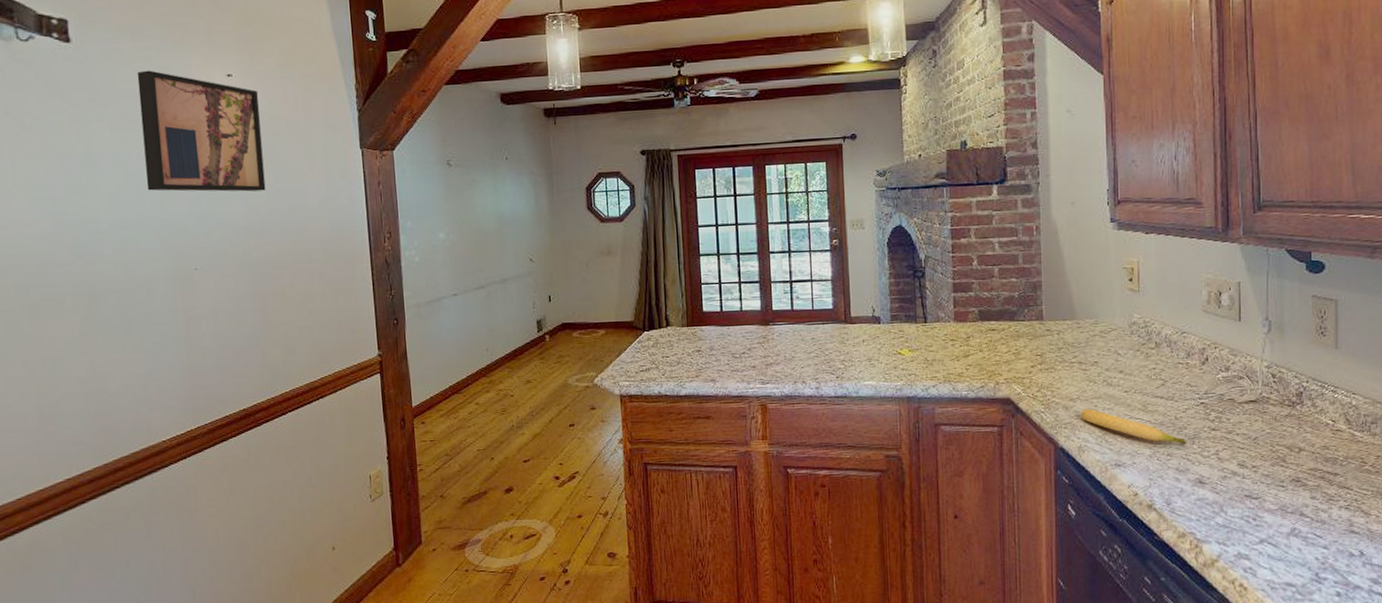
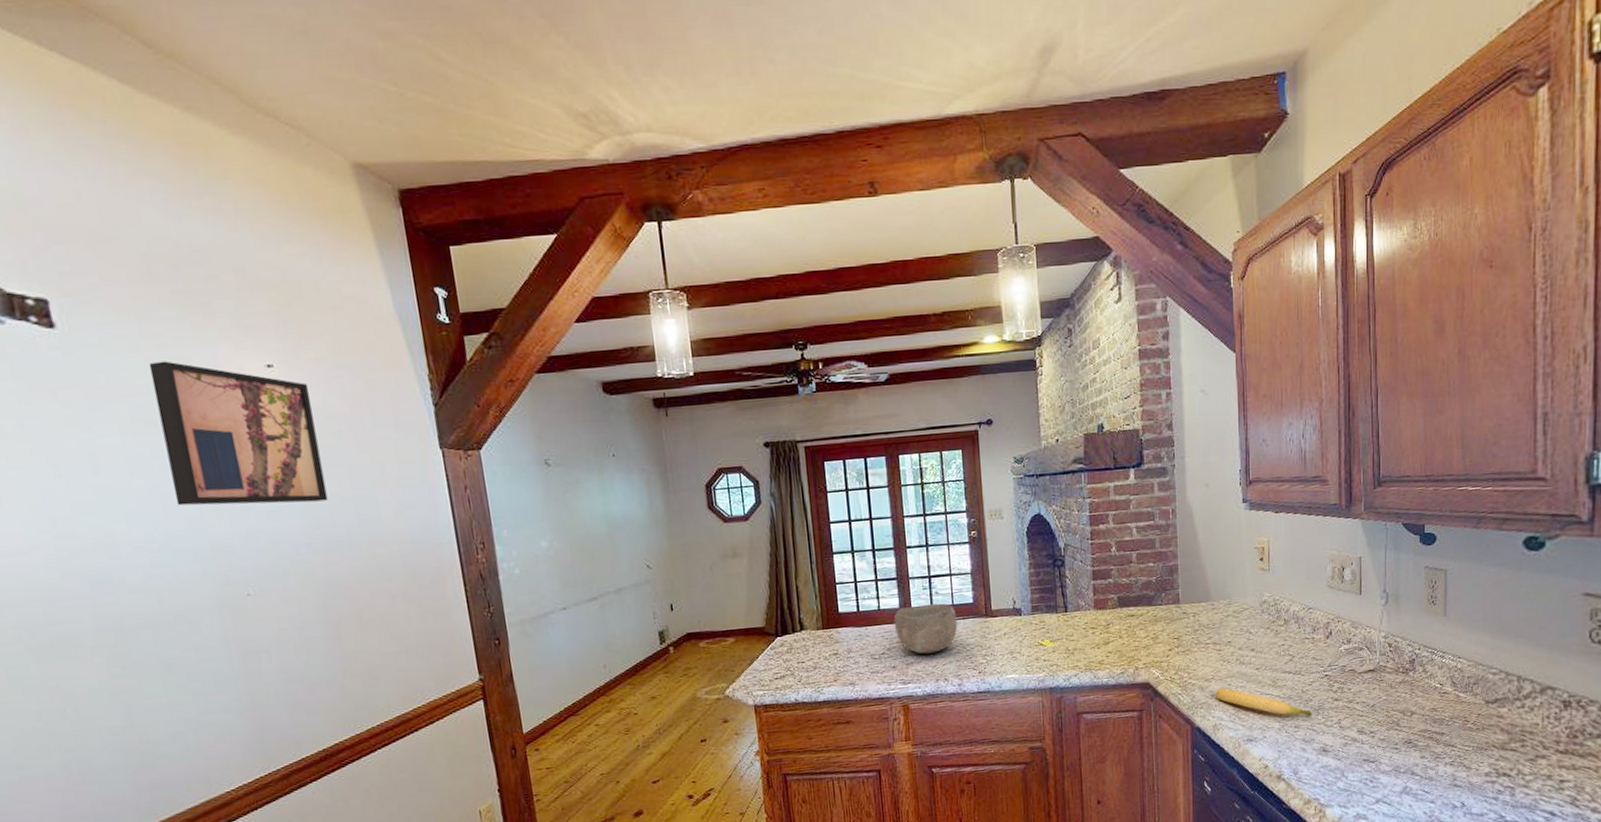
bowl: none [755,307,817,356] -> present [893,603,958,654]

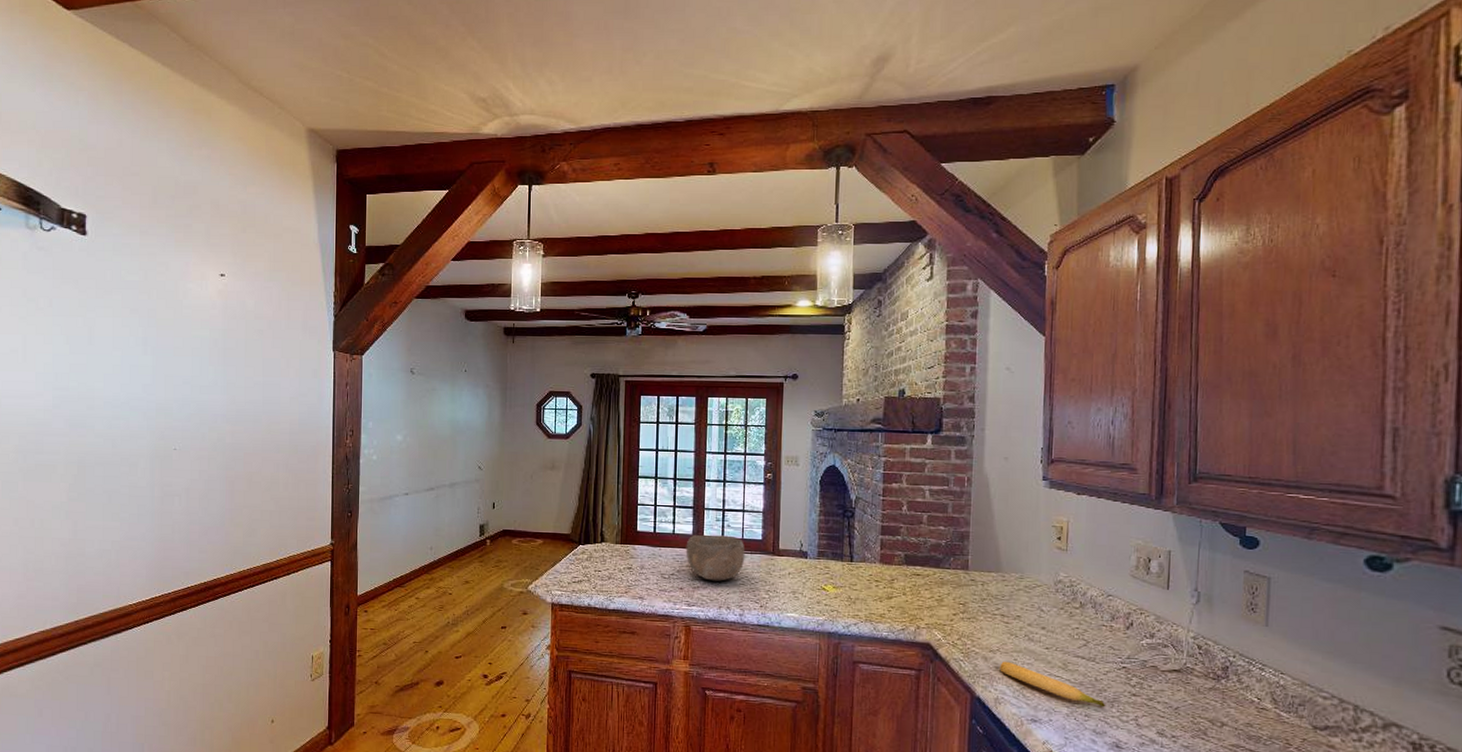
wall art: present [148,361,328,506] -> none [139,265,247,383]

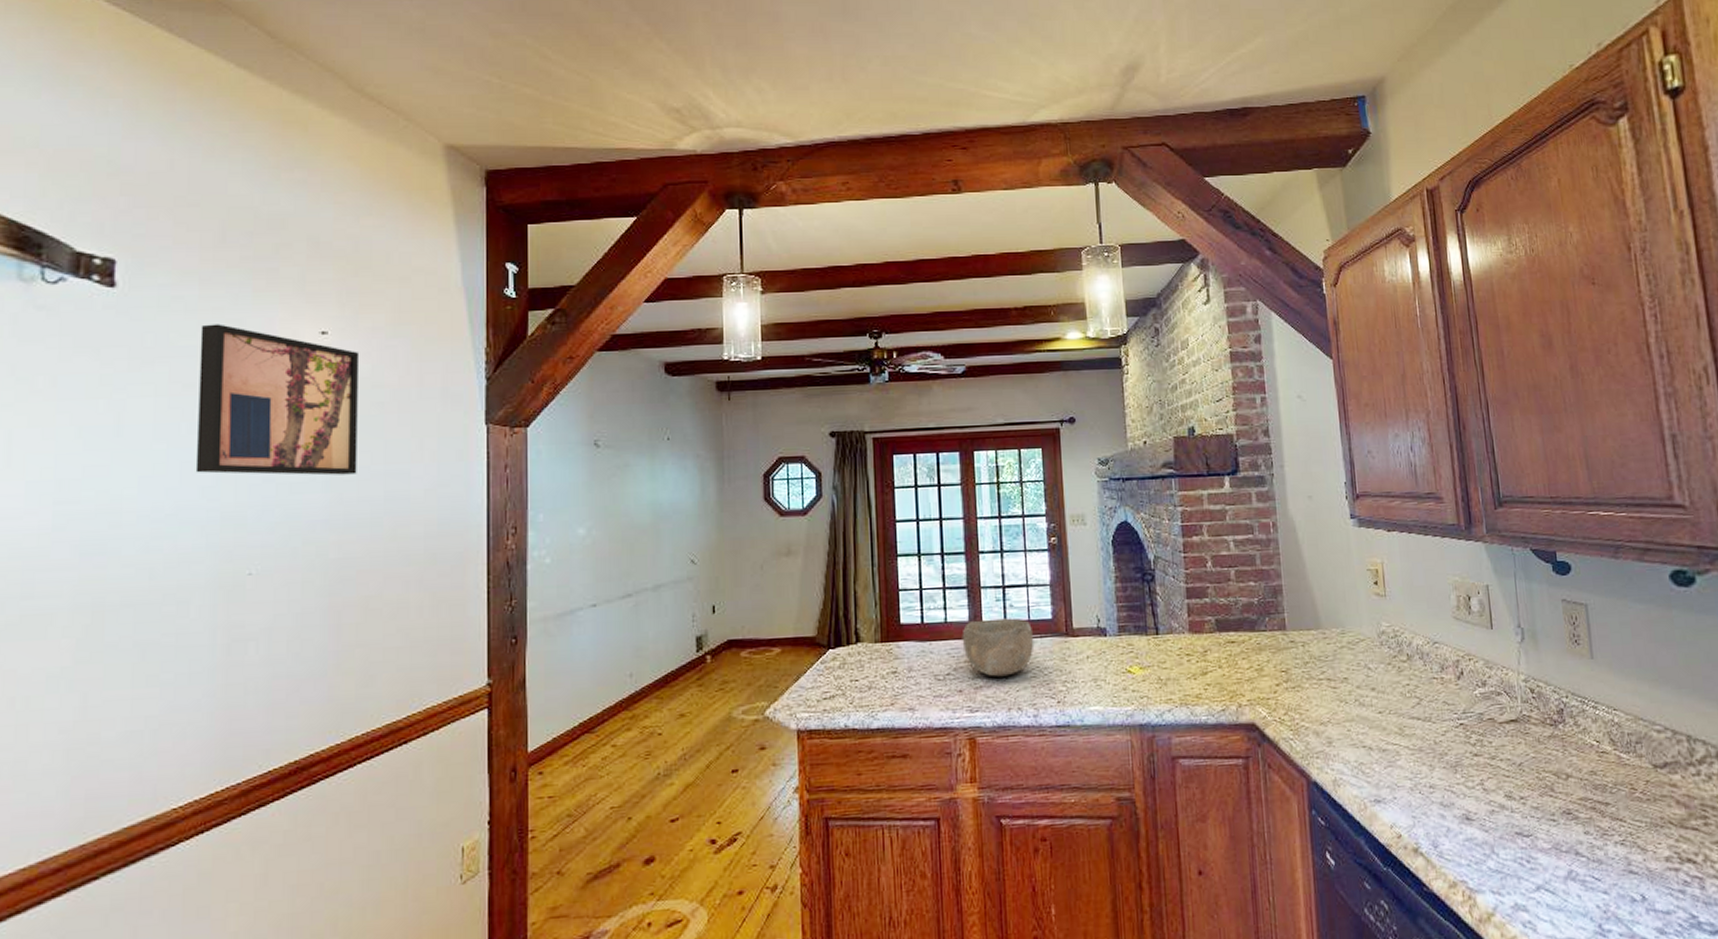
wall art: none [139,265,247,383] -> present [195,324,360,476]
banana: present [1000,661,1106,707] -> none [1333,733,1450,775]

